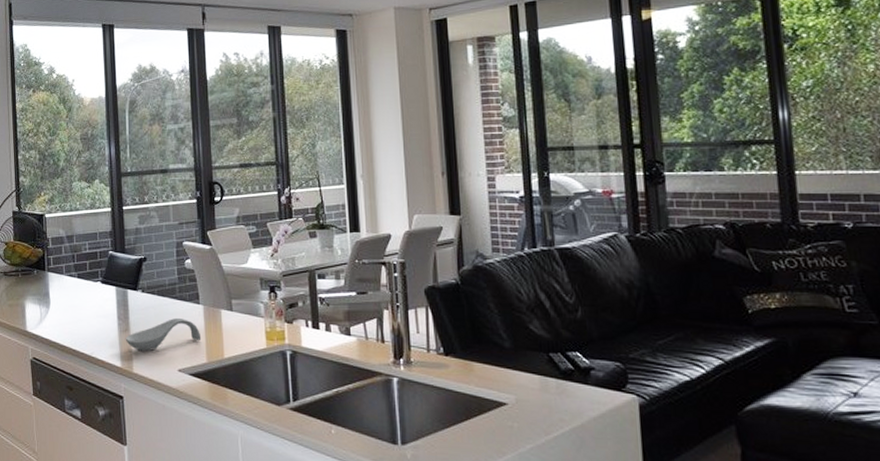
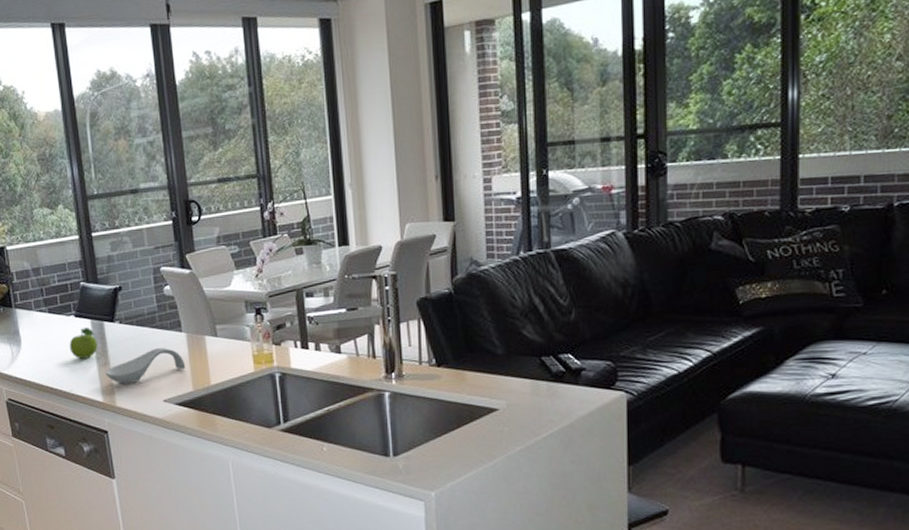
fruit: none [94,293,120,324] -> present [69,326,98,359]

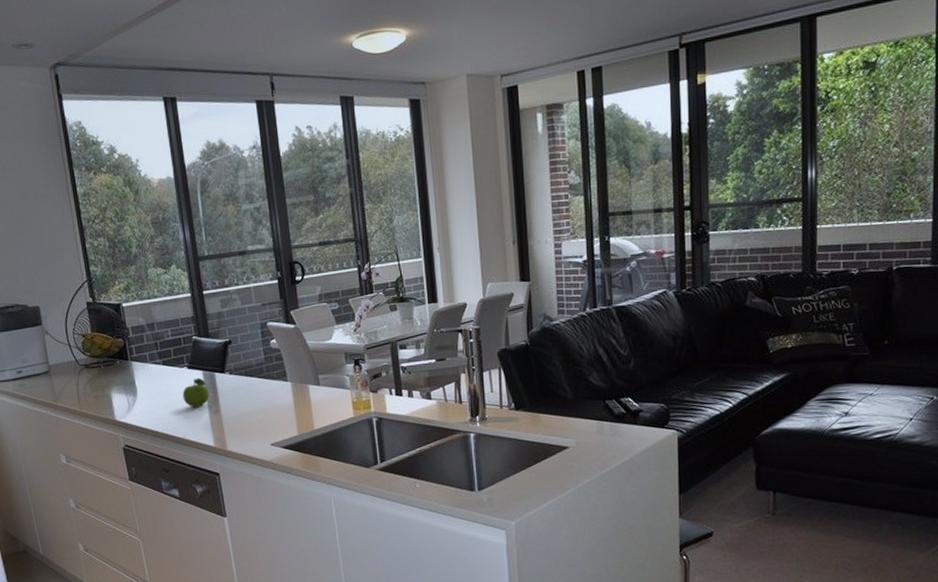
spoon rest: present [105,348,186,385] -> none [216,396,292,430]

